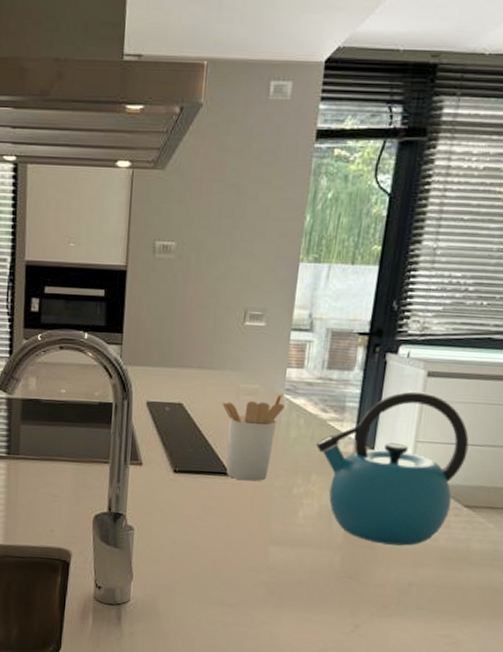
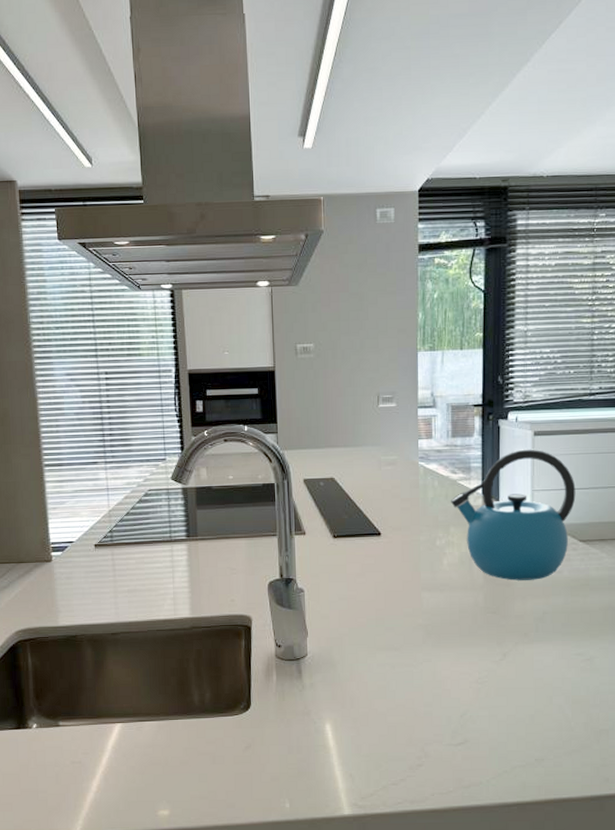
utensil holder: present [222,392,284,482] -> none [367,460,420,539]

